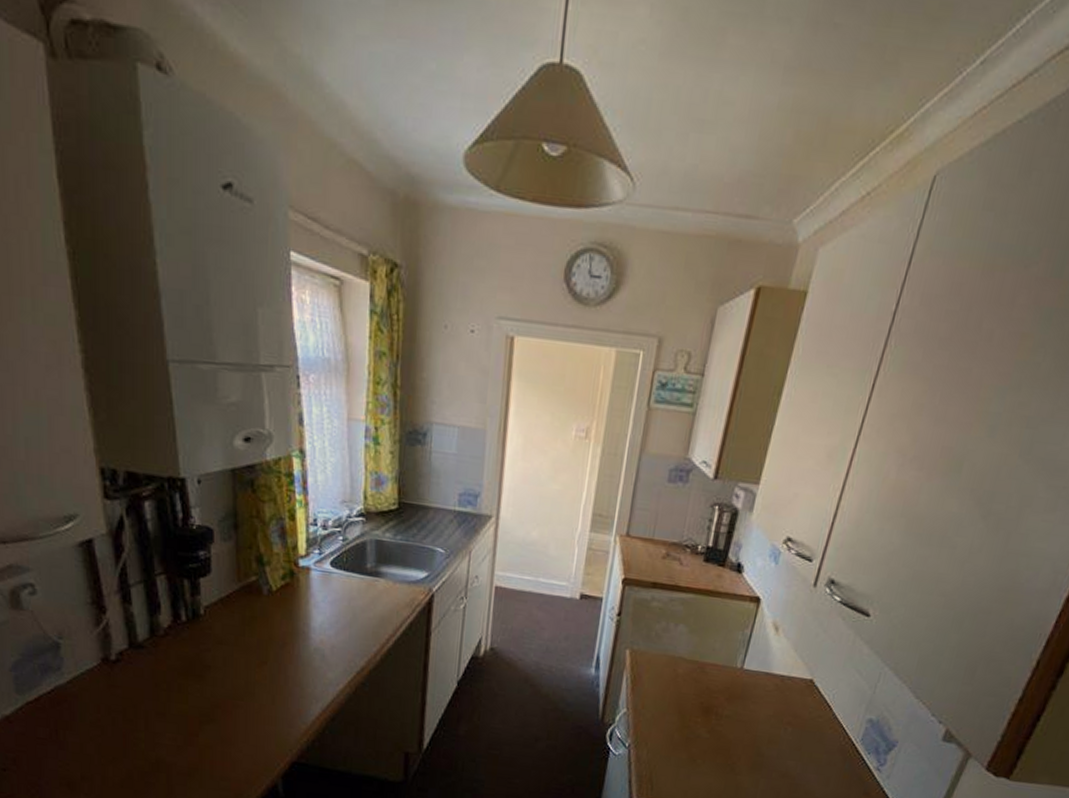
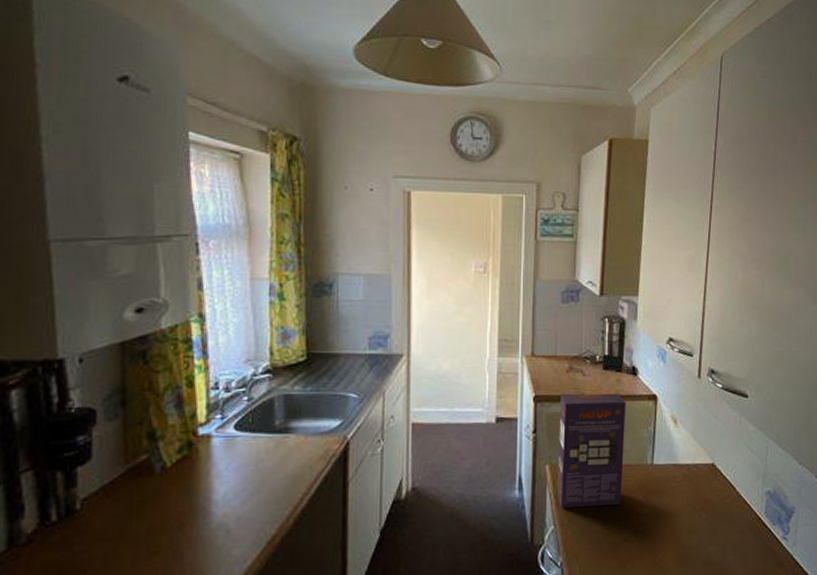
cereal box: none [633,581,724,702] -> present [556,393,626,508]

